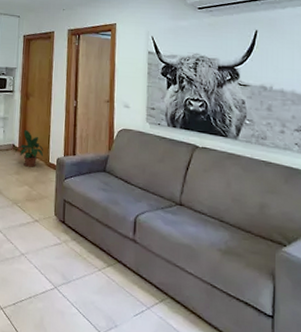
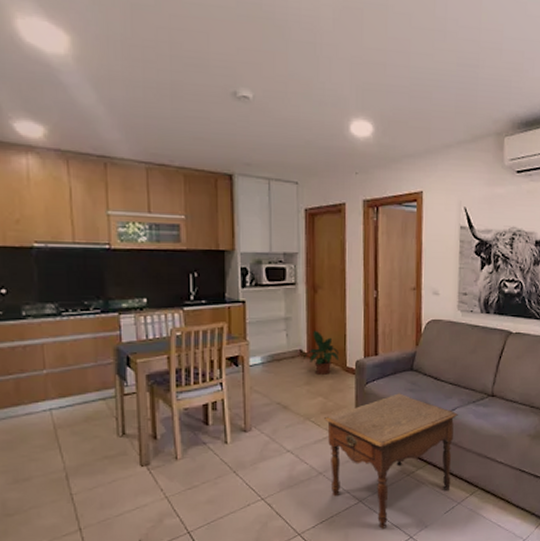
side table: none [28,191,147,319] -> present [323,393,458,529]

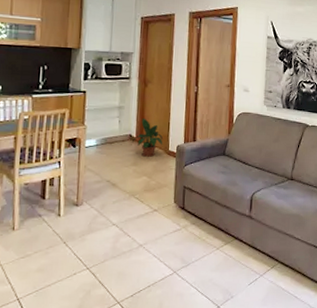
side table: present [323,393,458,529] -> none [146,175,262,298]

